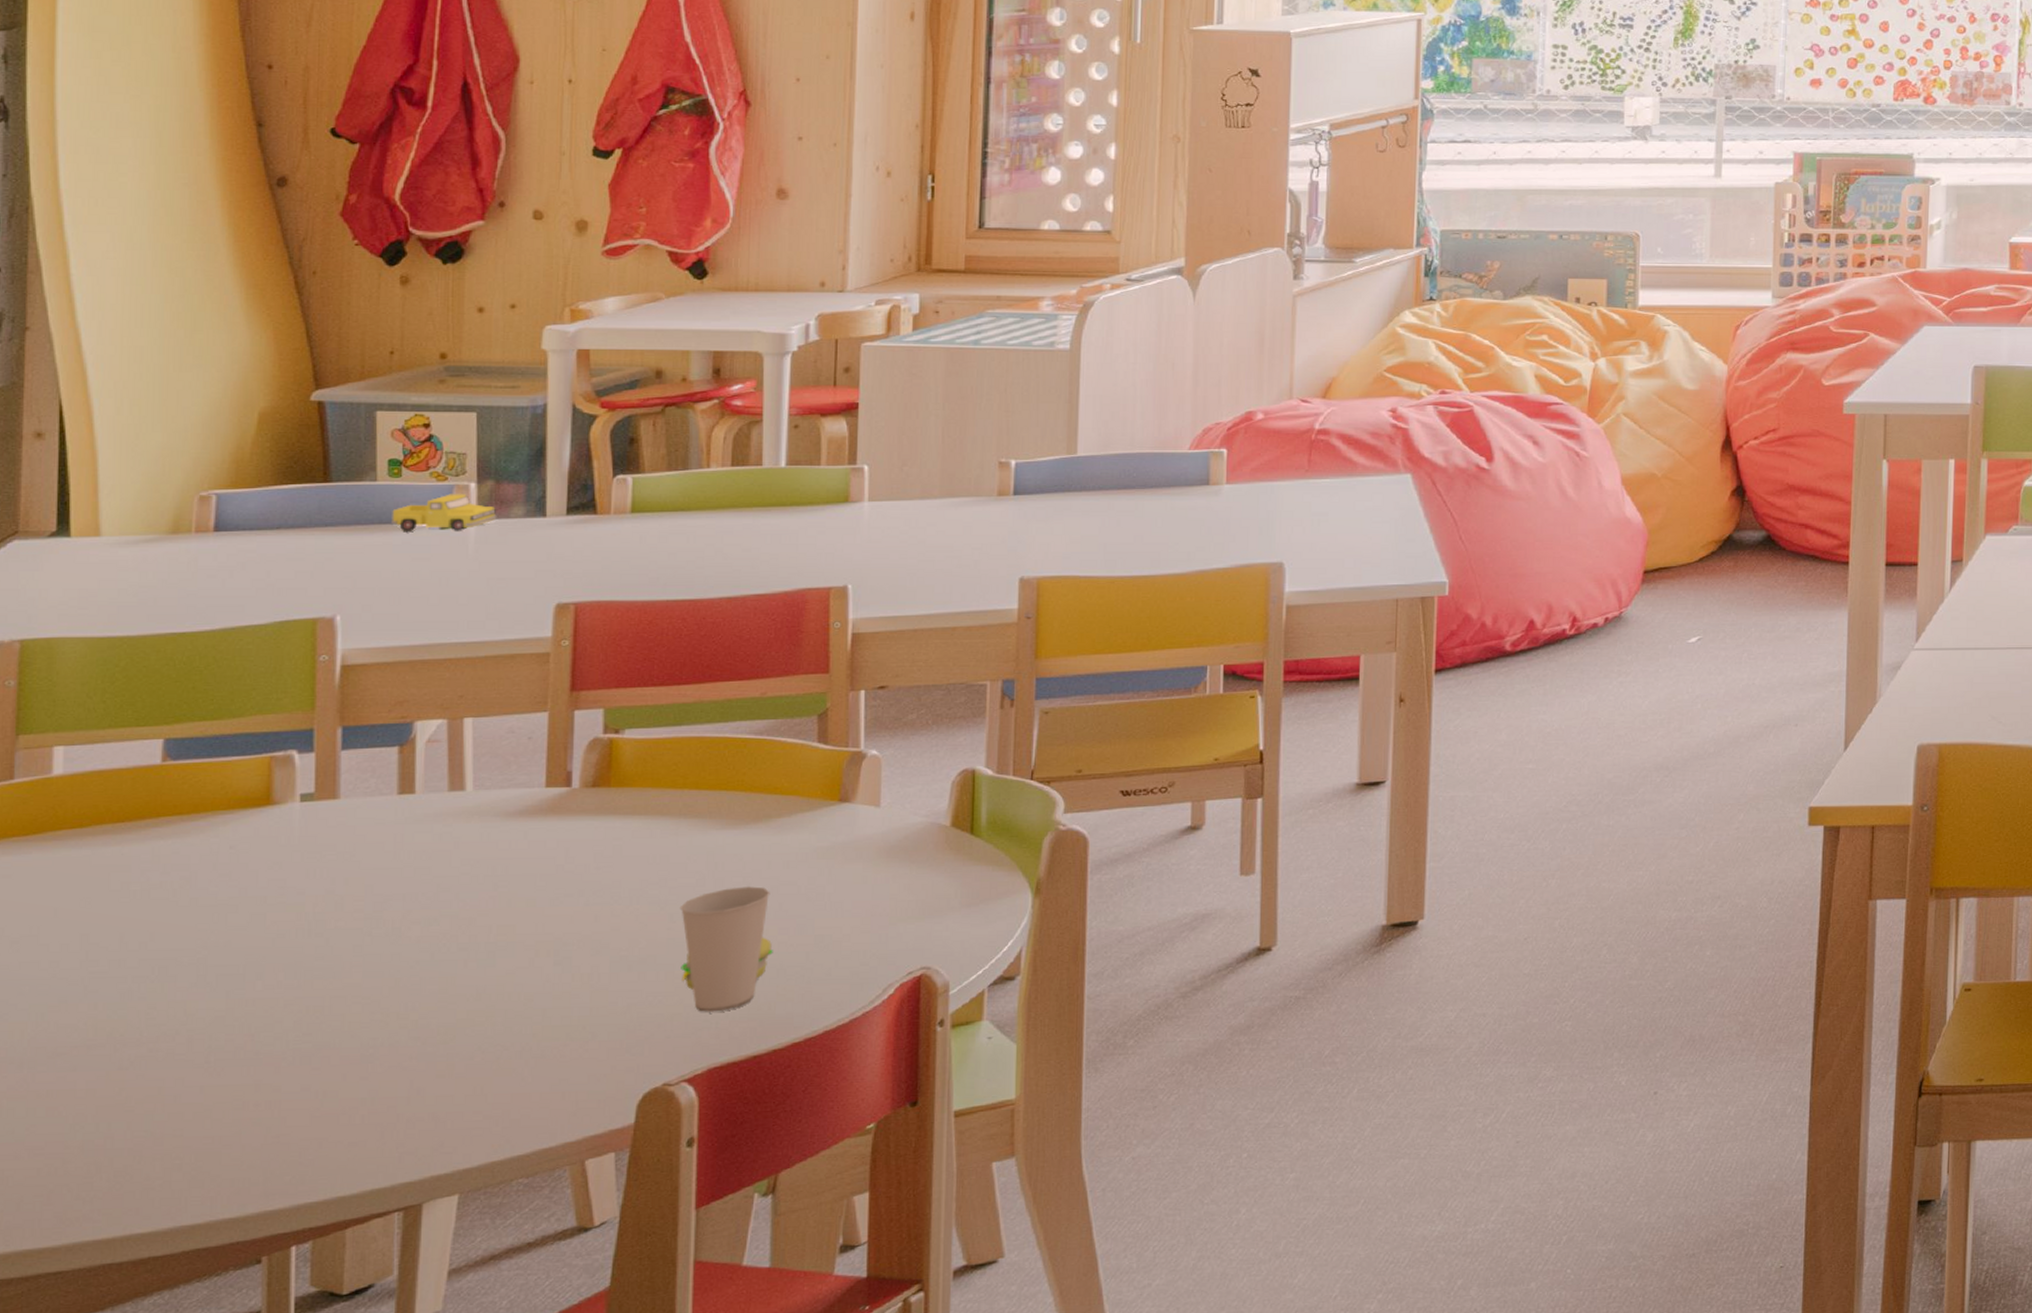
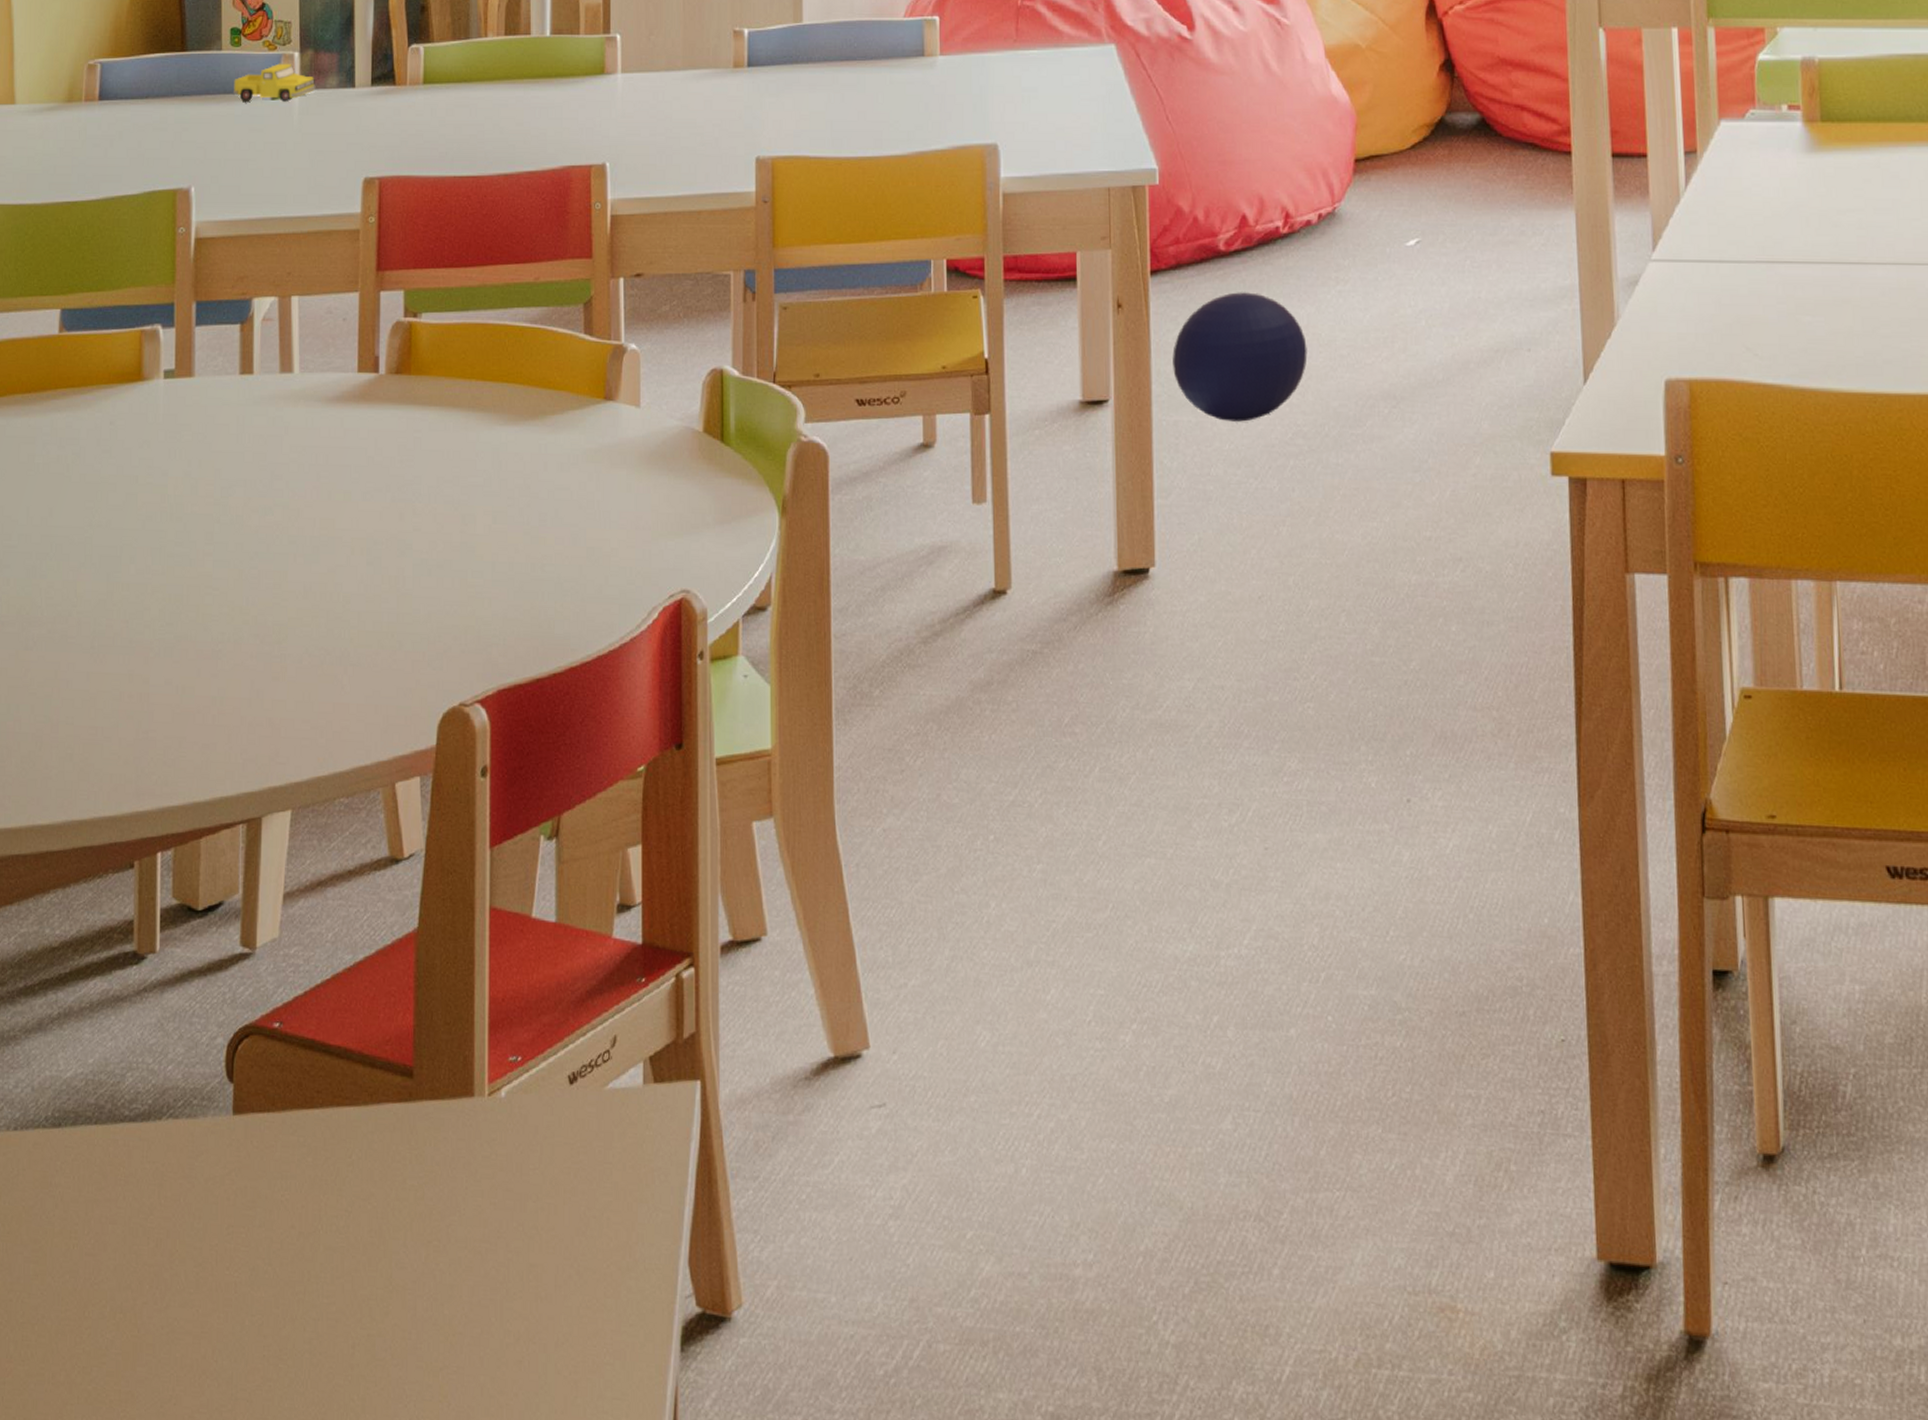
cup: present [679,886,773,1012] -> none [470,489,551,627]
ball: none [1452,685,1586,795] -> present [1172,292,1308,422]

